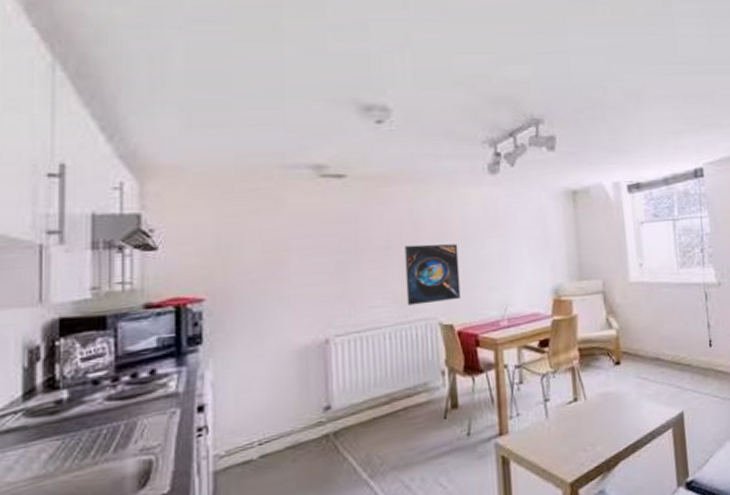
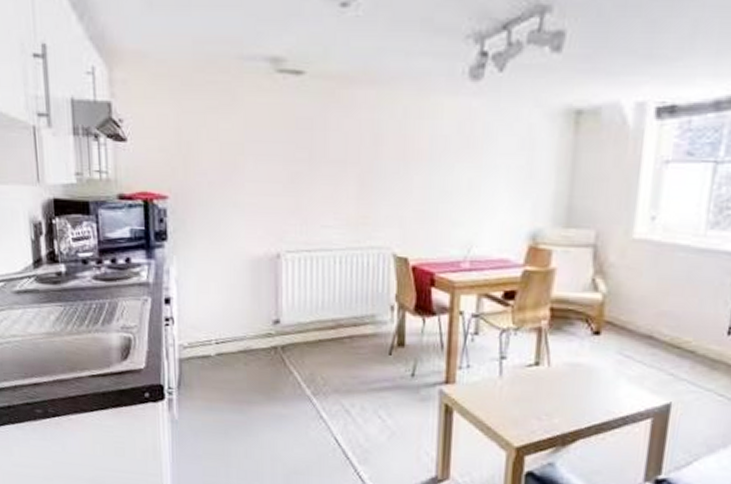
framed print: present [404,244,461,306] -> none [360,162,422,231]

